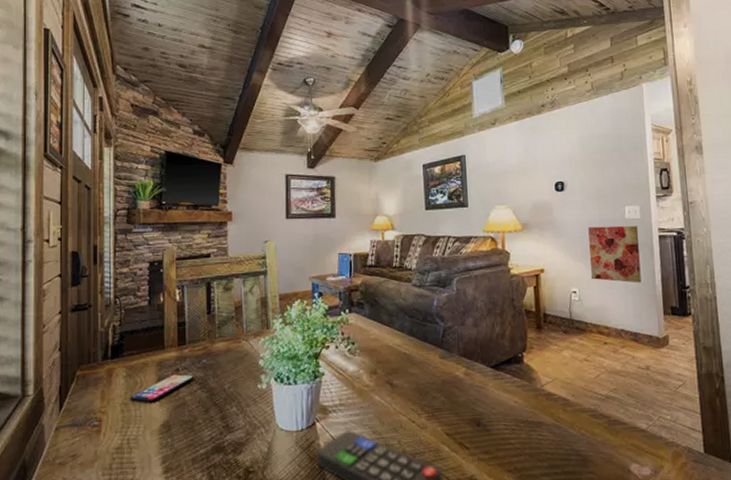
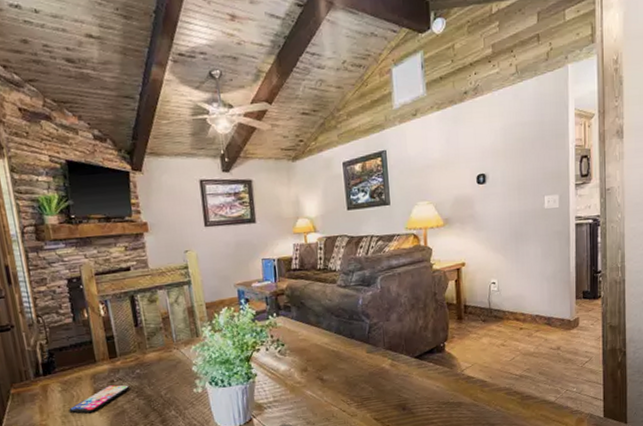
wall art: present [588,225,642,283] -> none [508,215,557,271]

